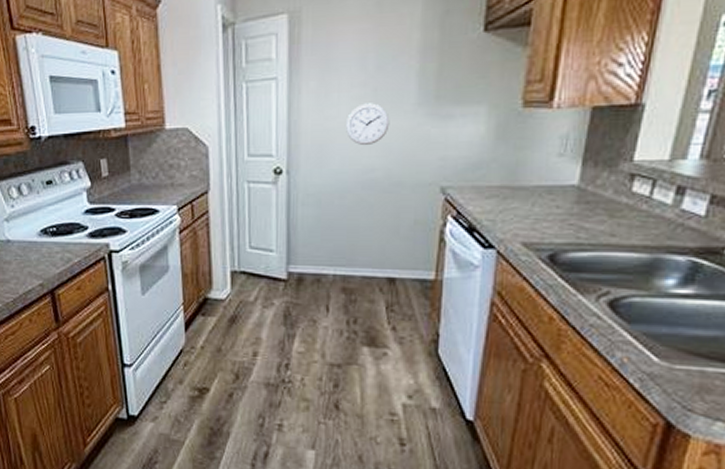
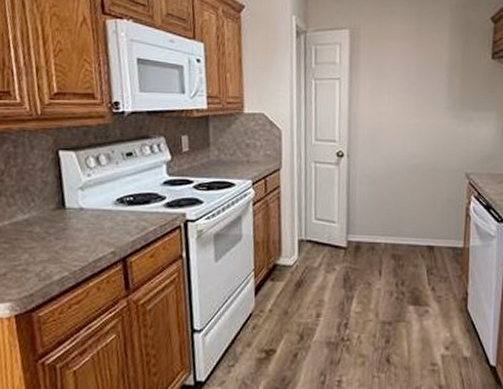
wall clock: present [345,103,390,145] -> none [393,104,427,137]

